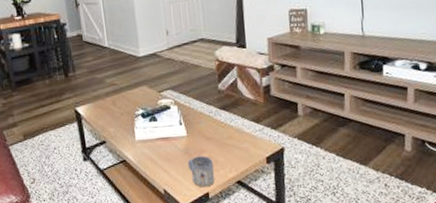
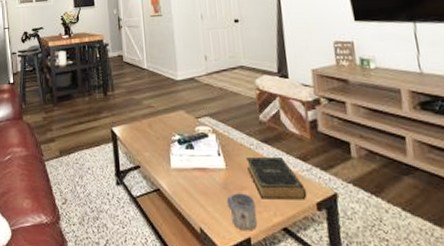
book: none [206,121,259,159] -> present [246,157,307,200]

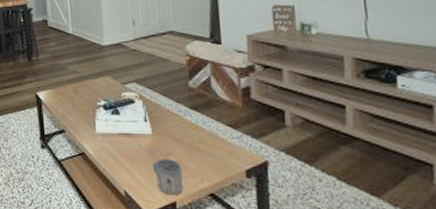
book: present [246,157,307,200] -> none [174,124,236,167]

